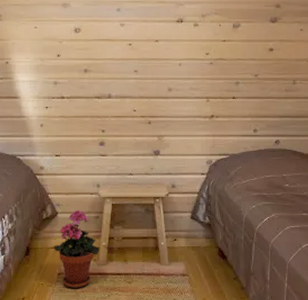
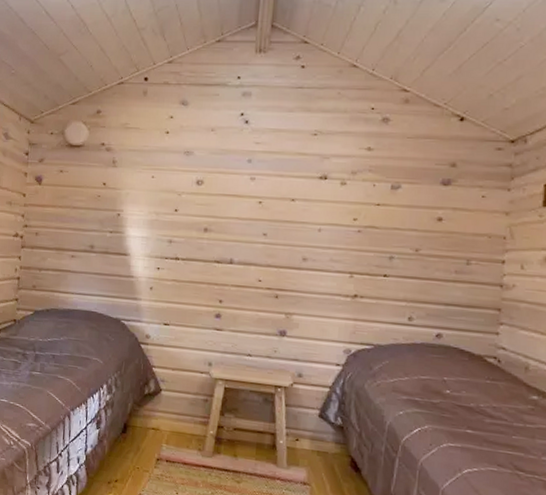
potted plant: present [53,209,99,288] -> none [153,388,206,479]

